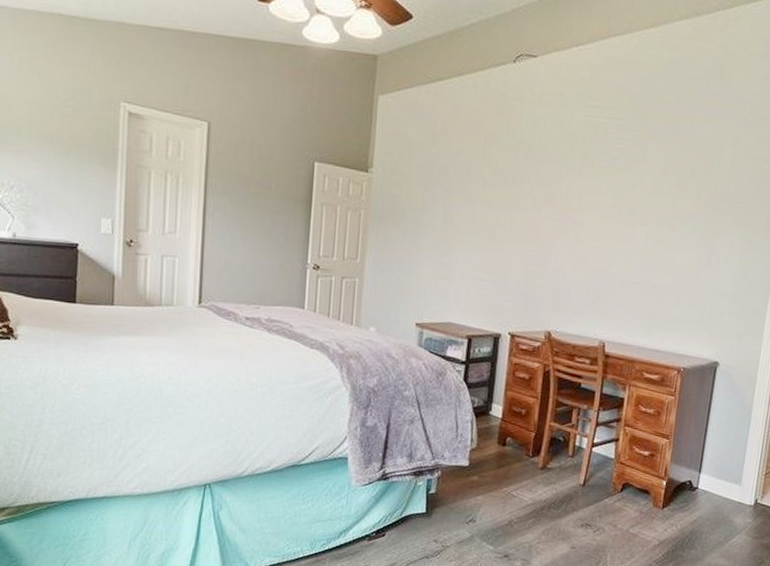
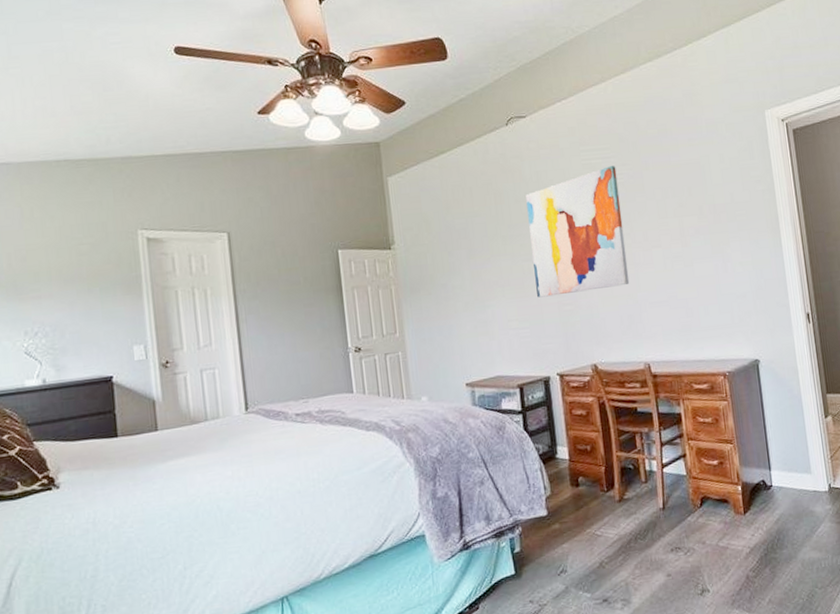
wall art: none [506,128,620,258] -> present [526,166,630,298]

